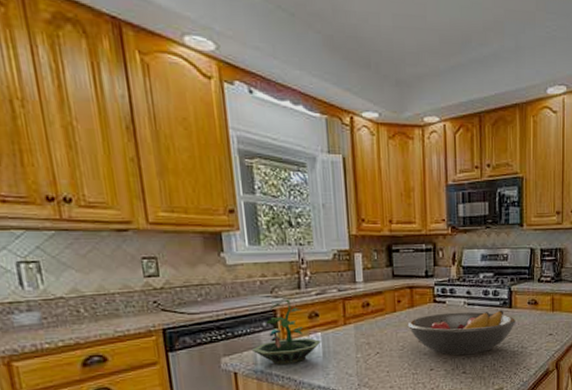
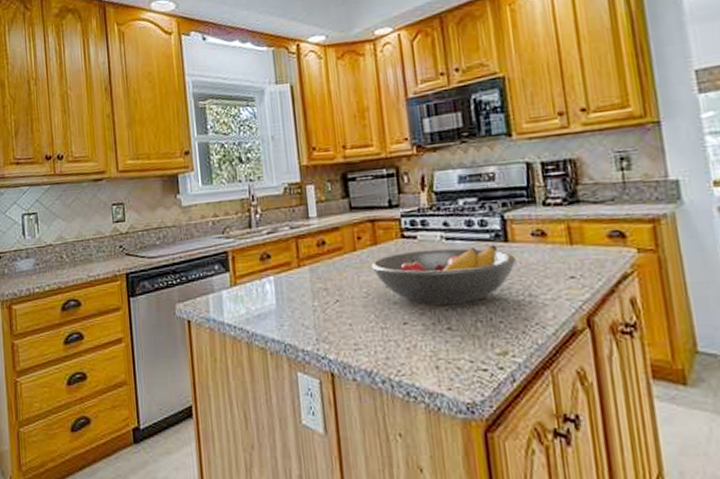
terrarium: present [251,299,321,365] -> none [204,239,274,313]

